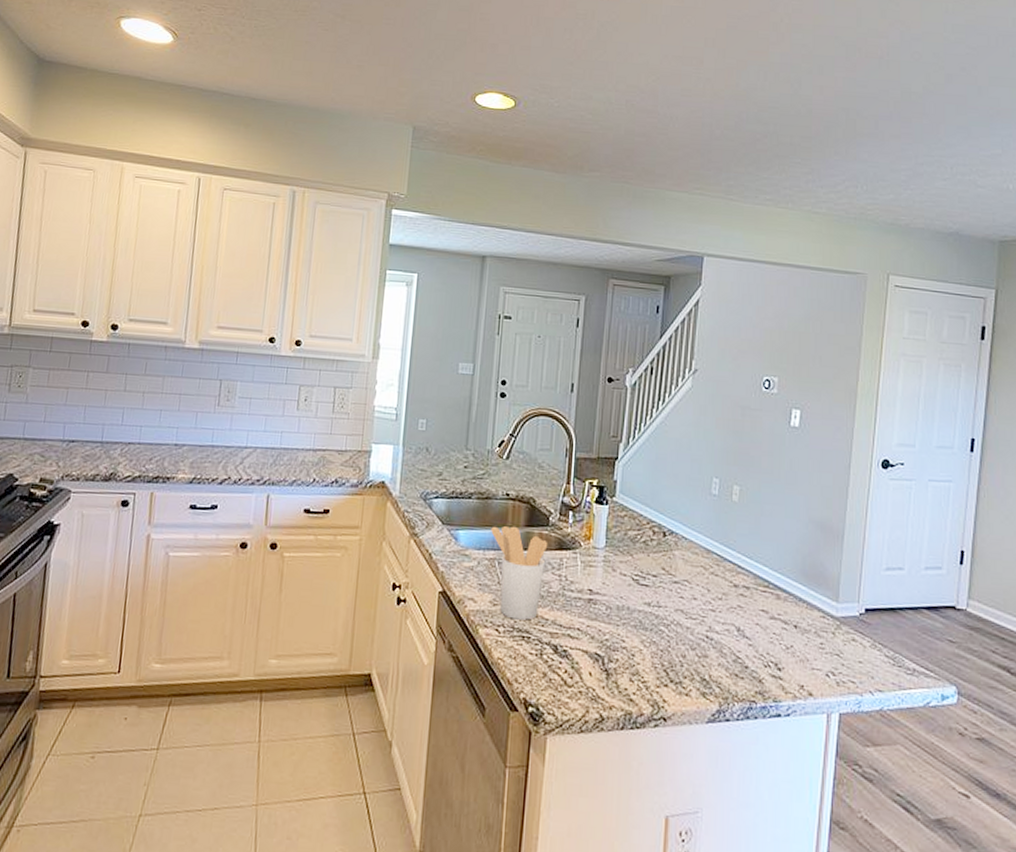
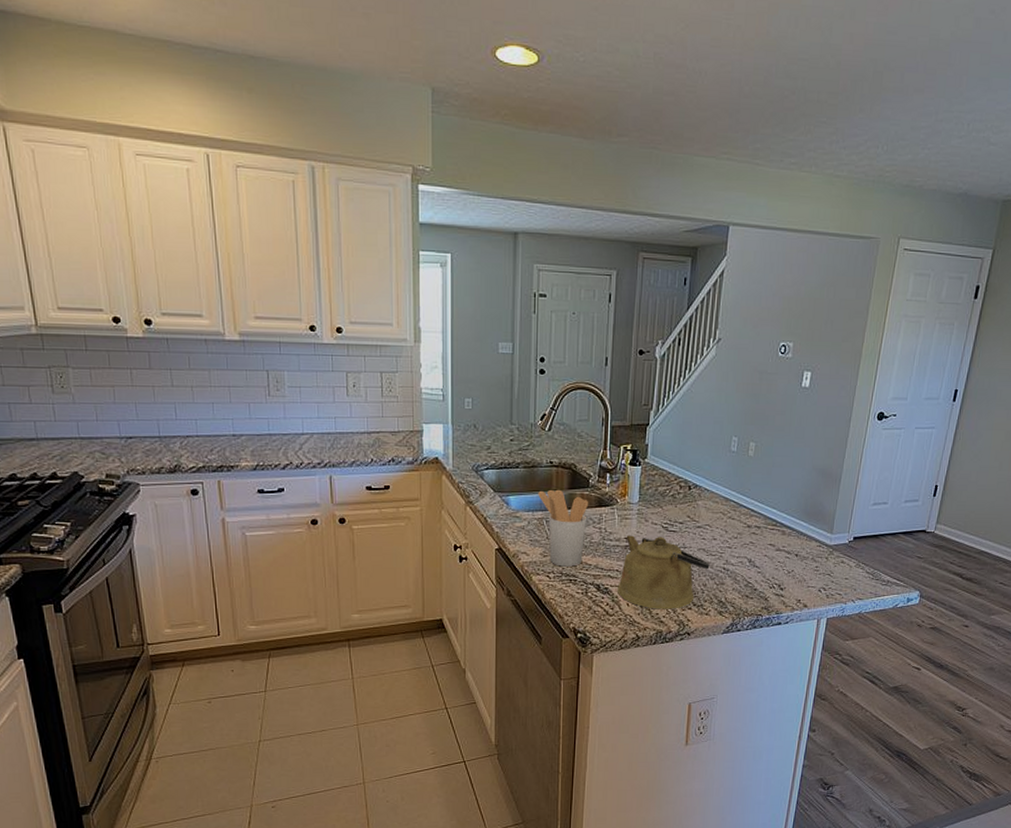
kettle: none [578,586,690,685] -> present [618,535,710,609]

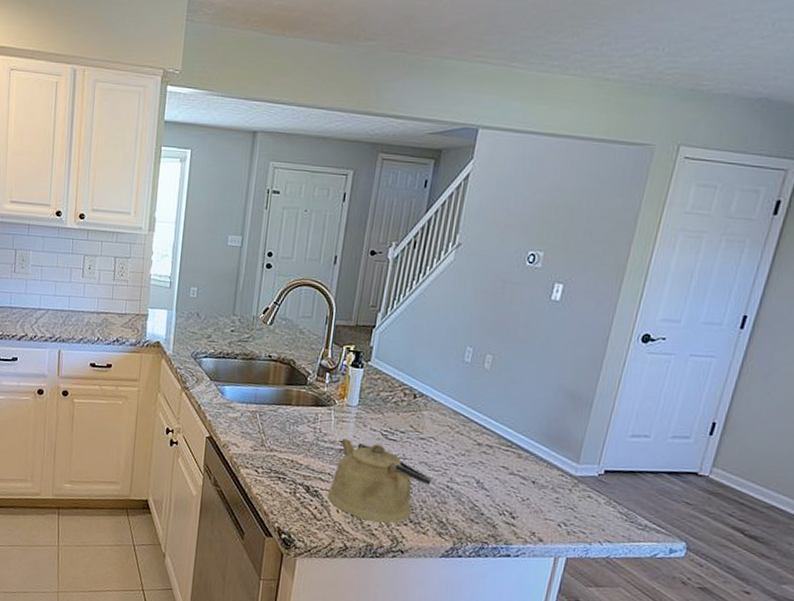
utensil holder: present [538,489,589,567] -> none [254,383,306,464]

